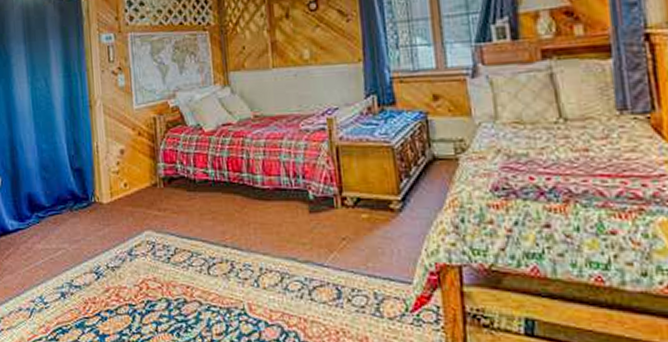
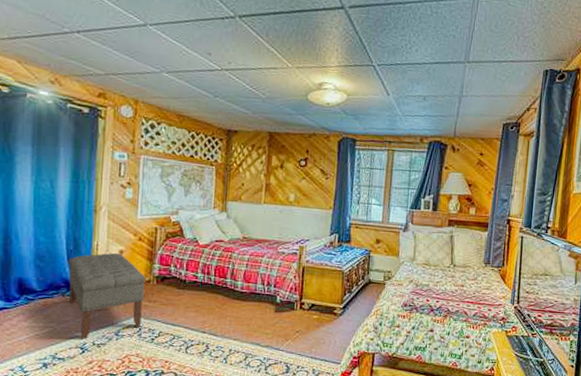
bench: none [71,154,154,262] -> present [67,253,146,339]

